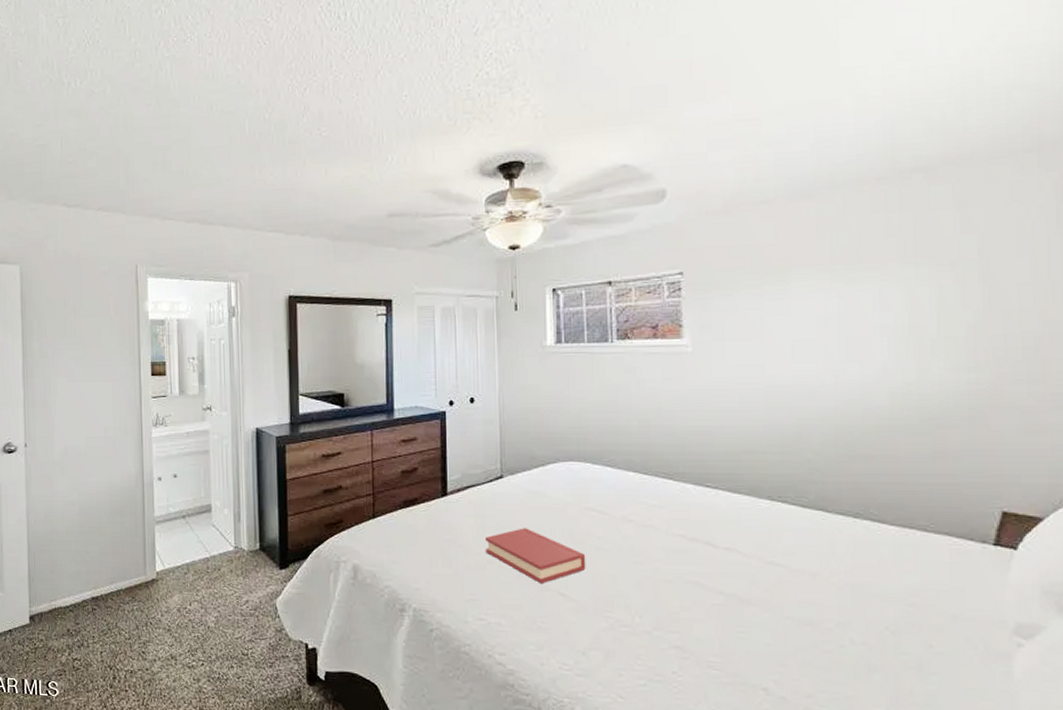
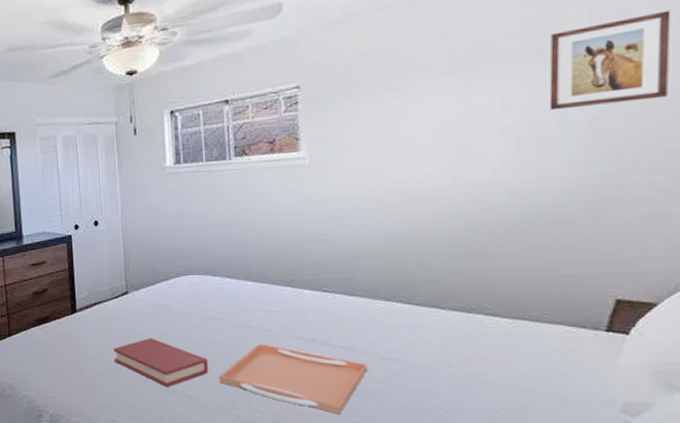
serving tray: none [597,539,753,623] -> present [219,343,368,414]
wall art: none [926,224,1040,314] -> present [549,10,671,111]

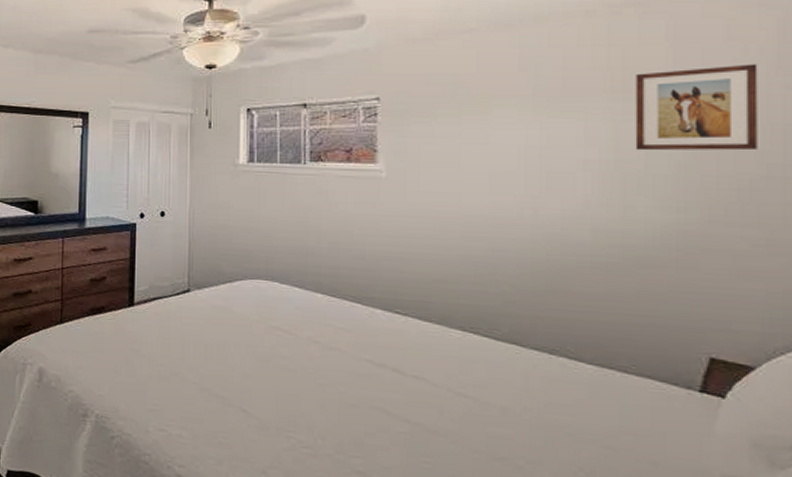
hardback book: present [113,338,209,387] -> none [169,342,270,399]
serving tray: present [219,343,368,414] -> none [280,361,441,452]

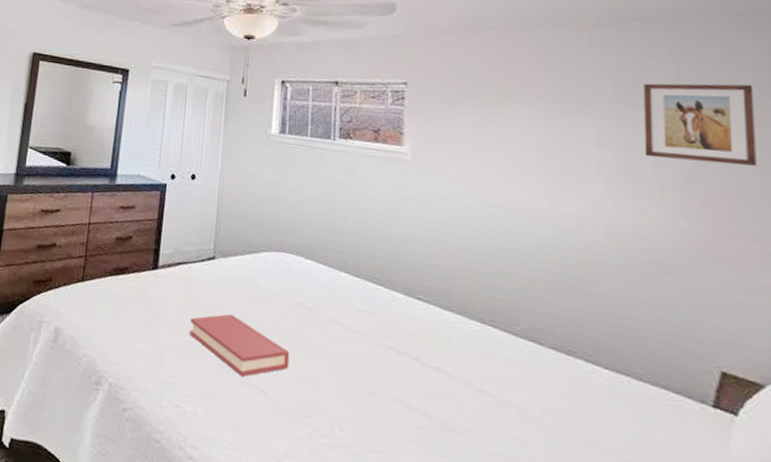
hardback book: none [169,342,270,399] -> present [189,314,290,377]

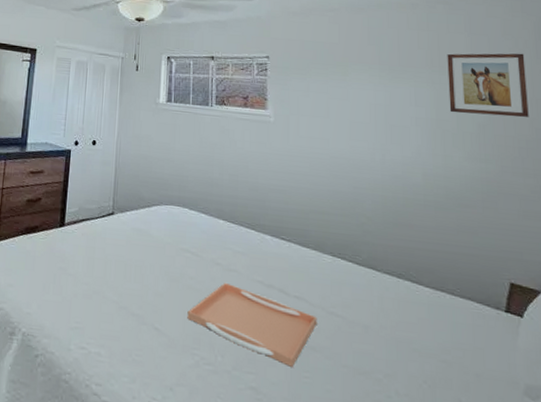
hardback book: present [189,314,290,377] -> none [93,262,179,317]
serving tray: none [299,344,460,449] -> present [187,282,317,367]

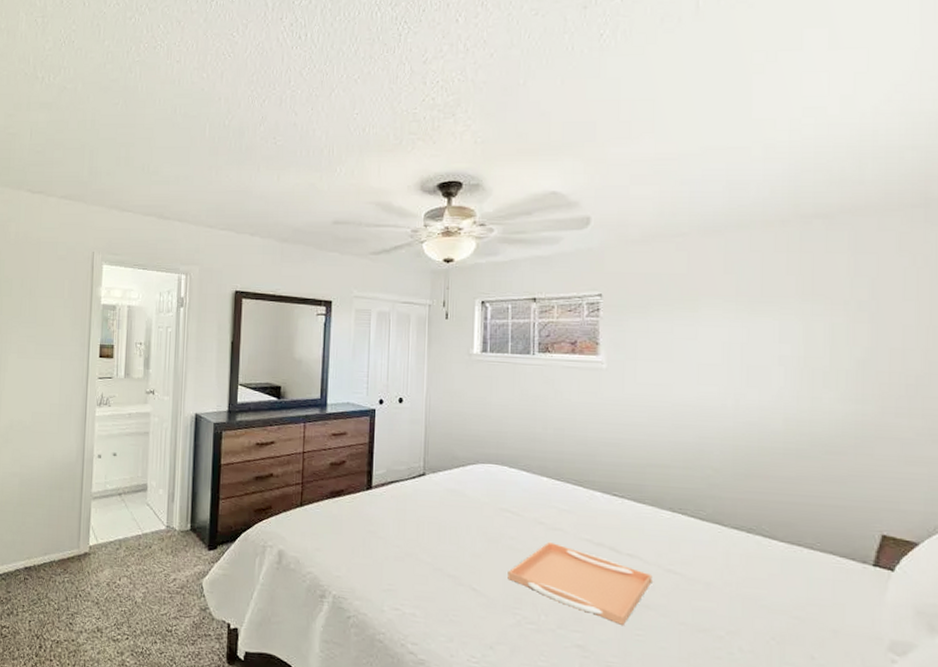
wall art: present [447,53,529,118] -> none [822,272,923,350]

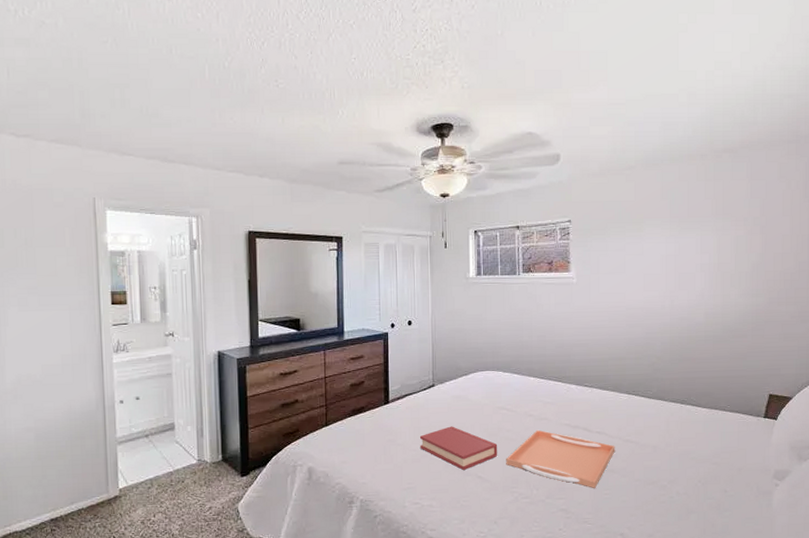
hardback book: none [404,524,498,578] -> present [419,426,498,470]

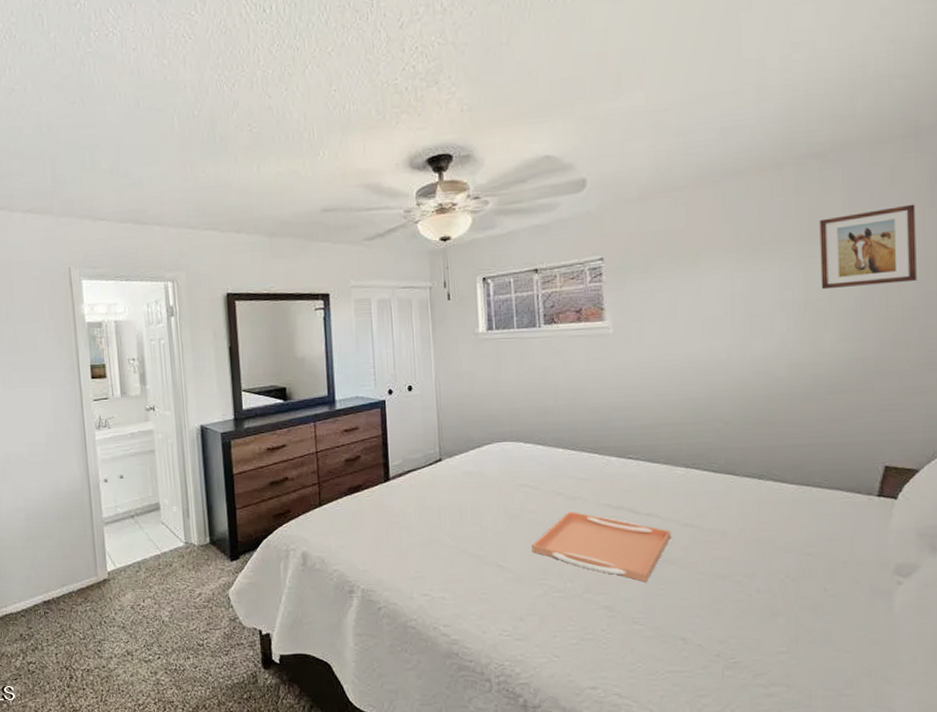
hardback book: present [419,426,498,470] -> none [426,506,521,557]
wall art: none [729,194,795,256] -> present [819,204,917,290]

